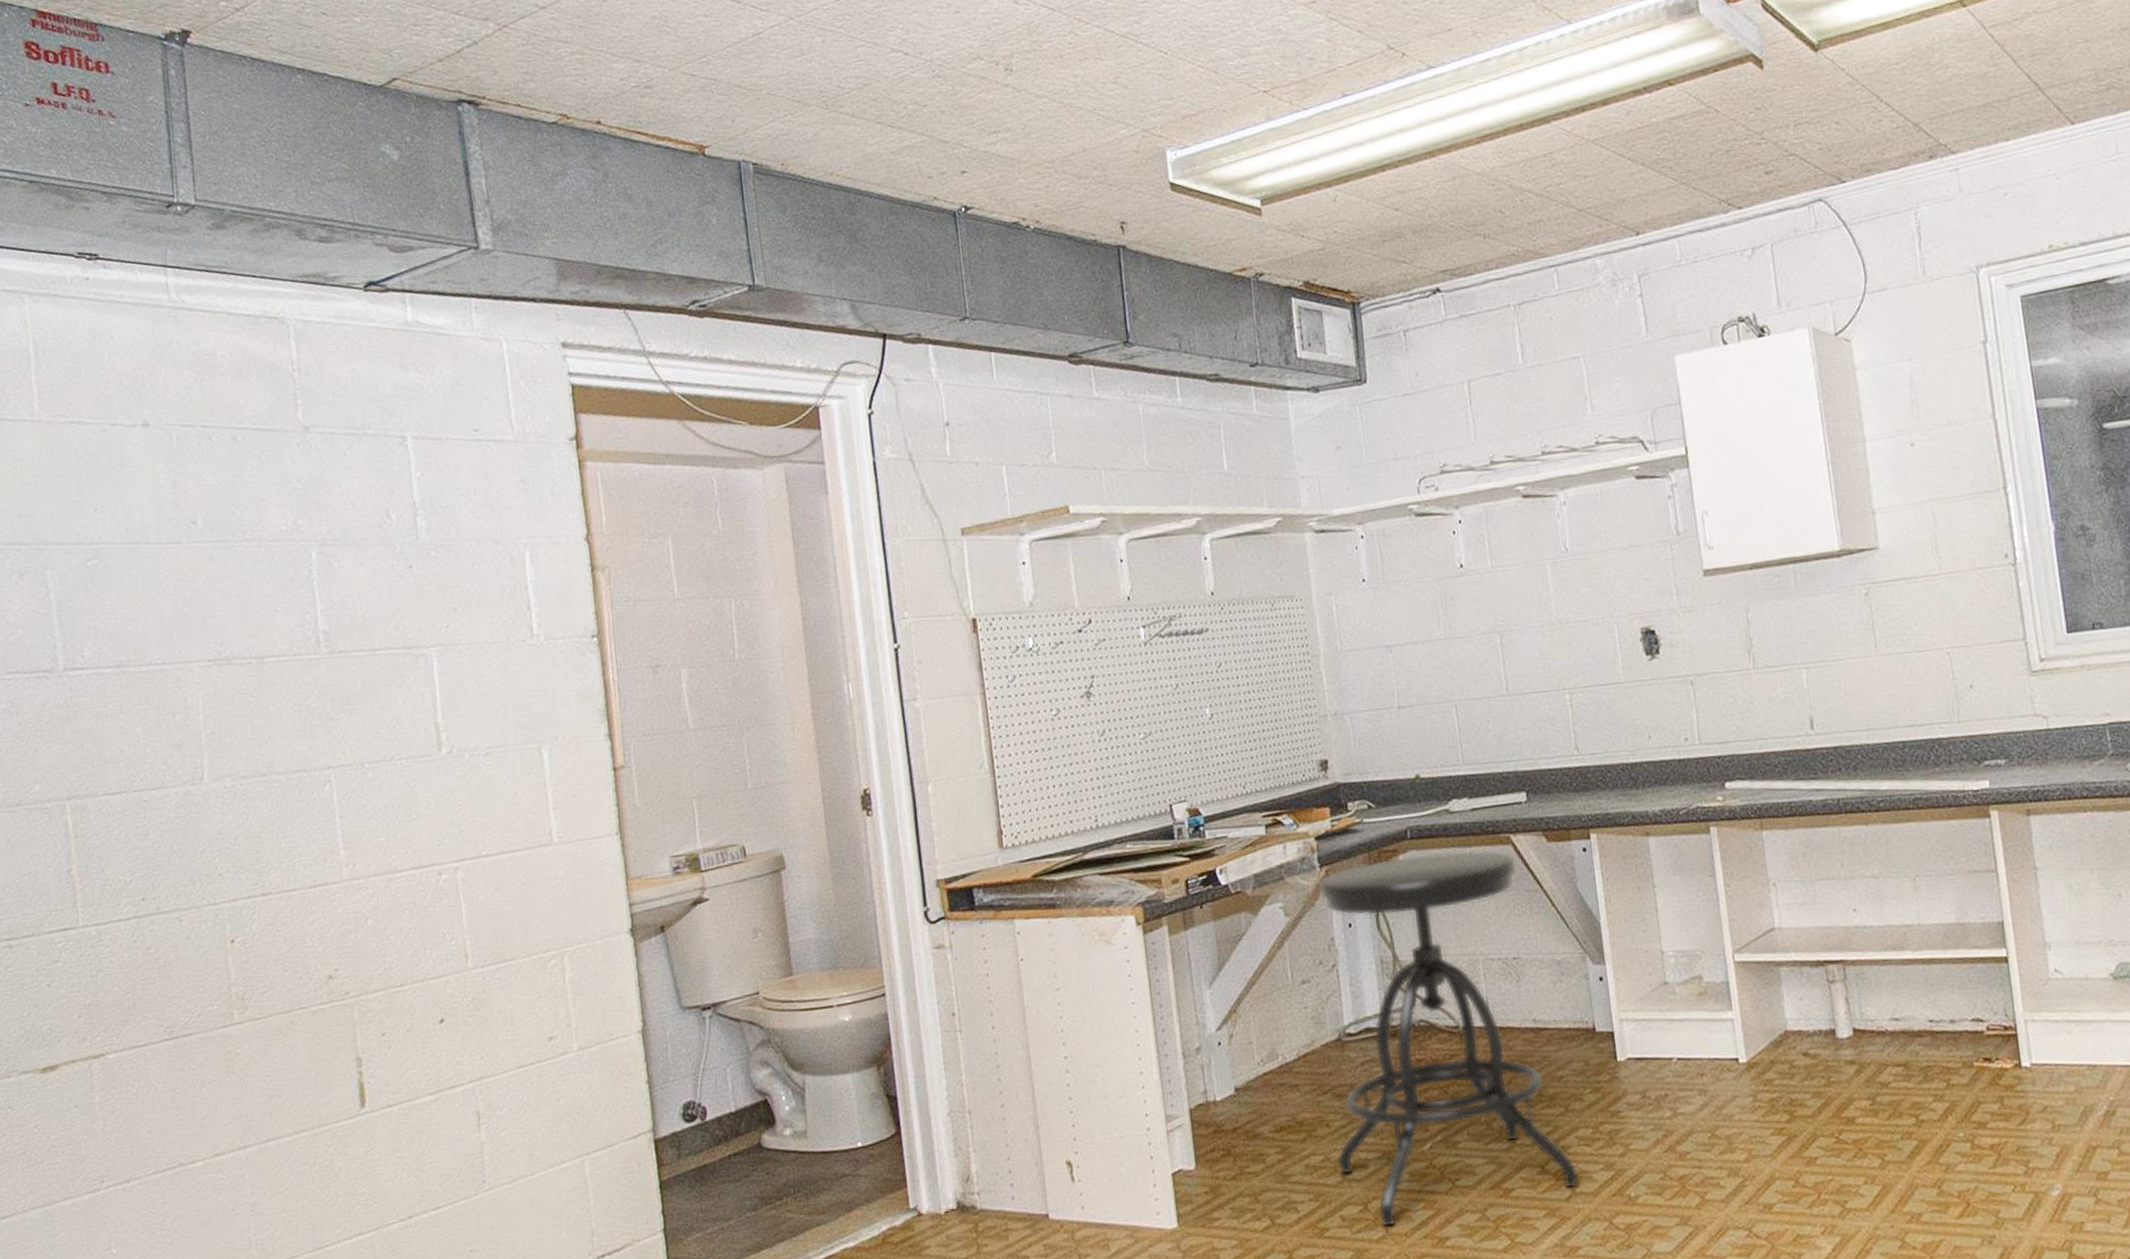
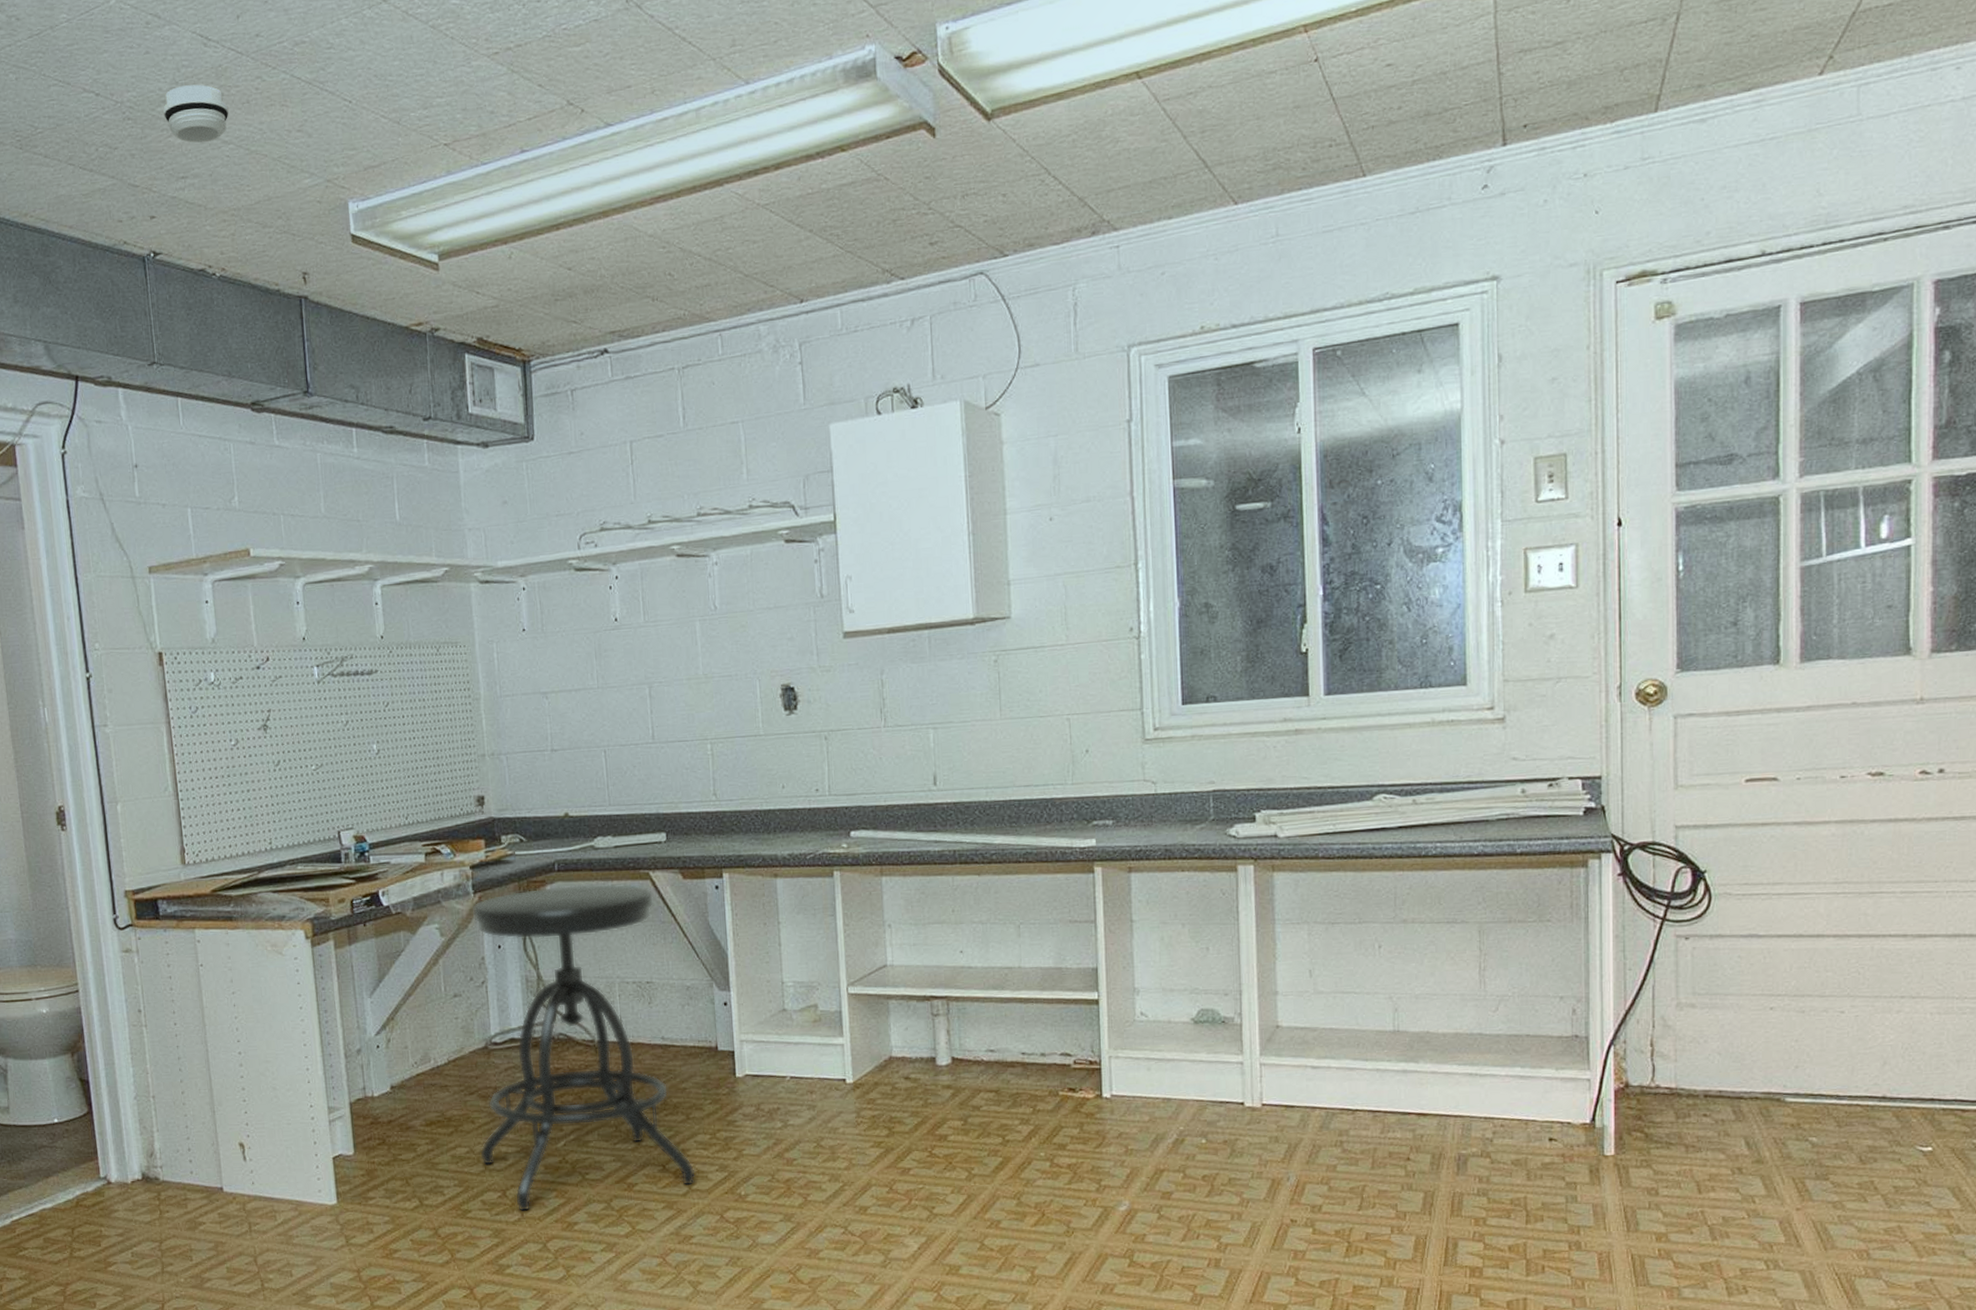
smoke detector: none [974,41,1042,98] -> present [163,84,229,143]

